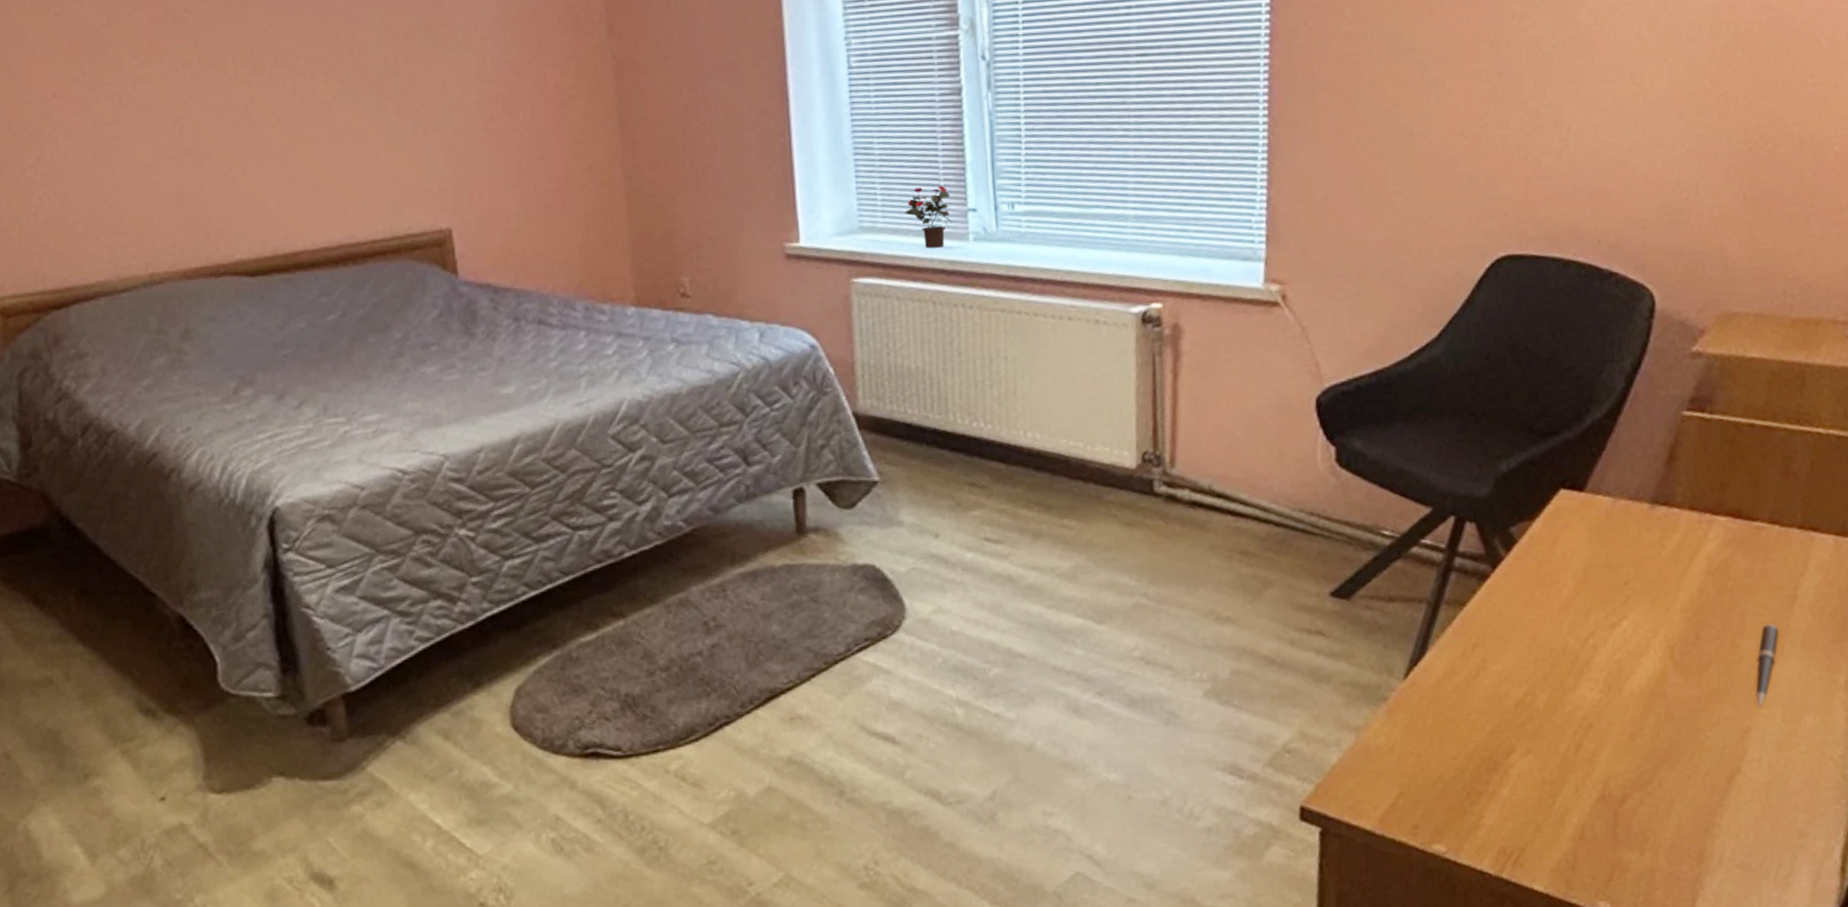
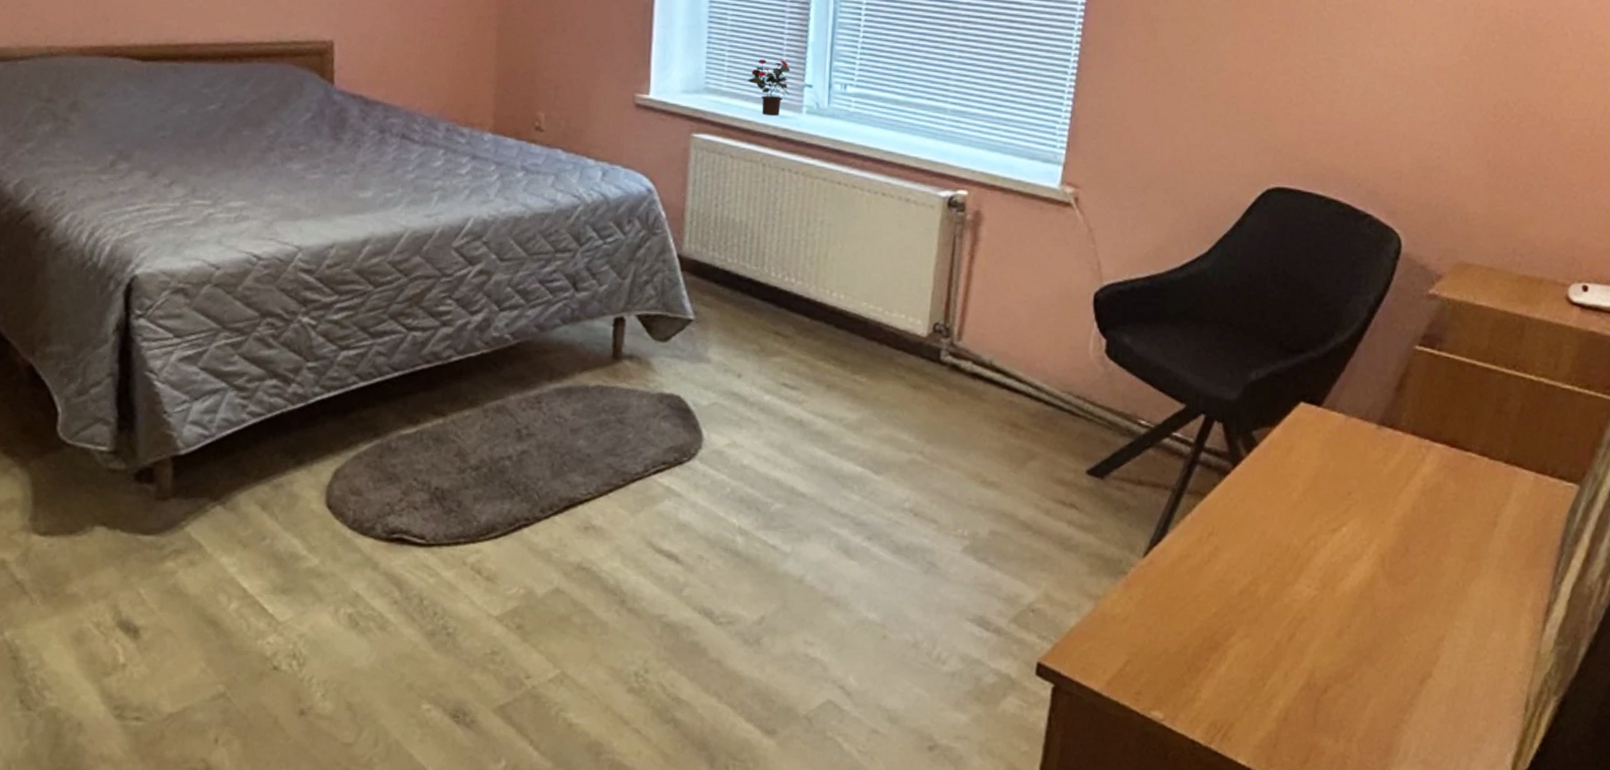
pen: present [1755,623,1780,709] -> none [1452,545,1479,621]

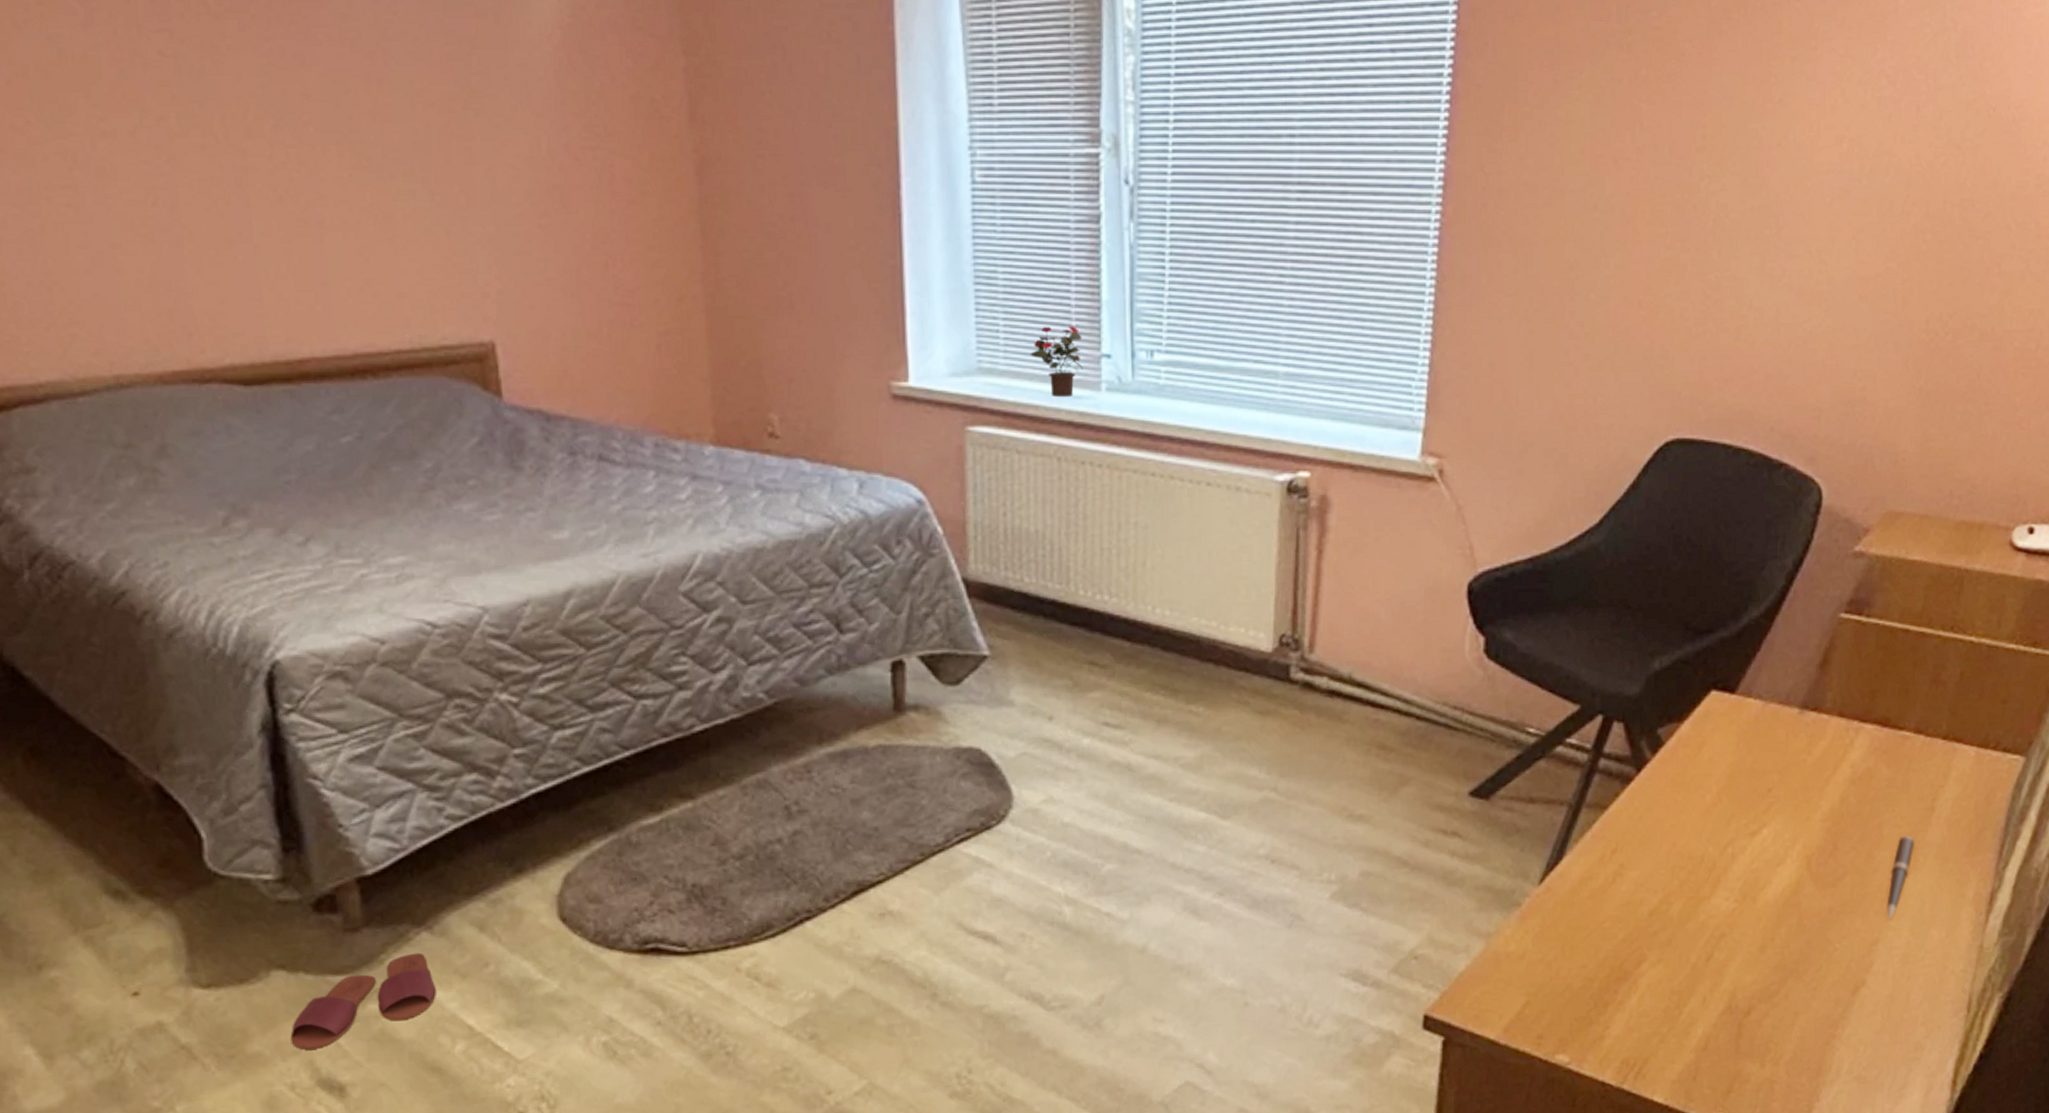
slippers: none [102,522,222,595] -> present [290,952,436,1050]
pen: none [1452,545,1479,621] -> present [1886,835,1916,921]

